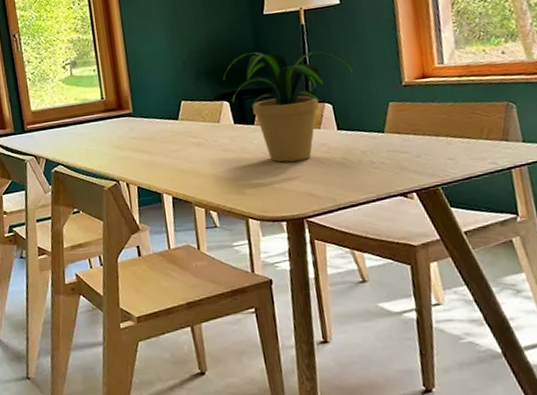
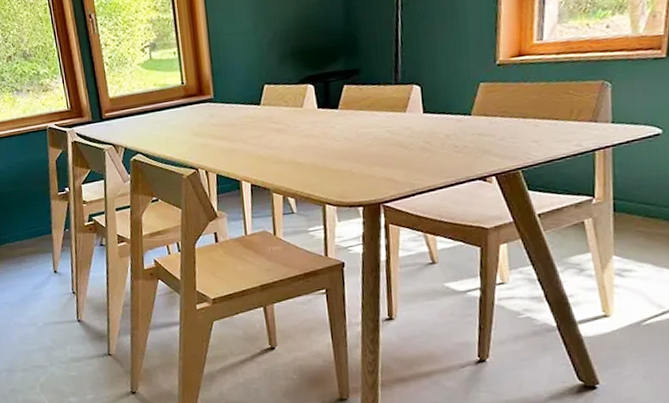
potted plant: present [223,51,353,163] -> none [309,28,446,148]

